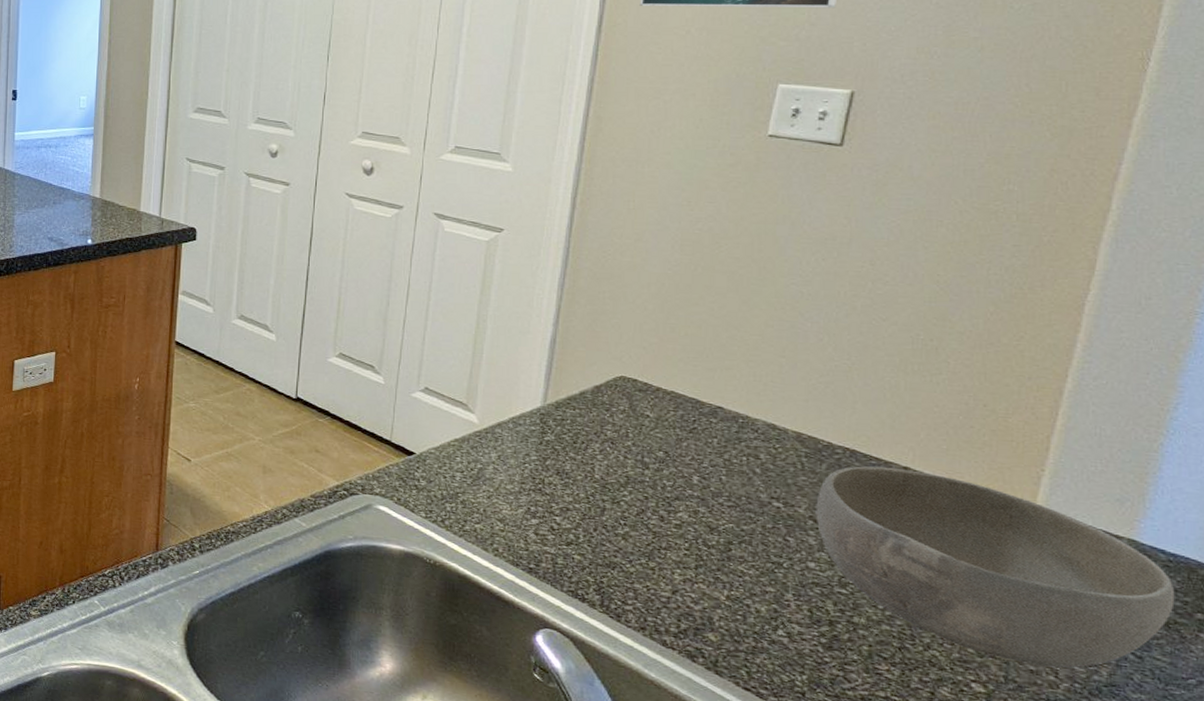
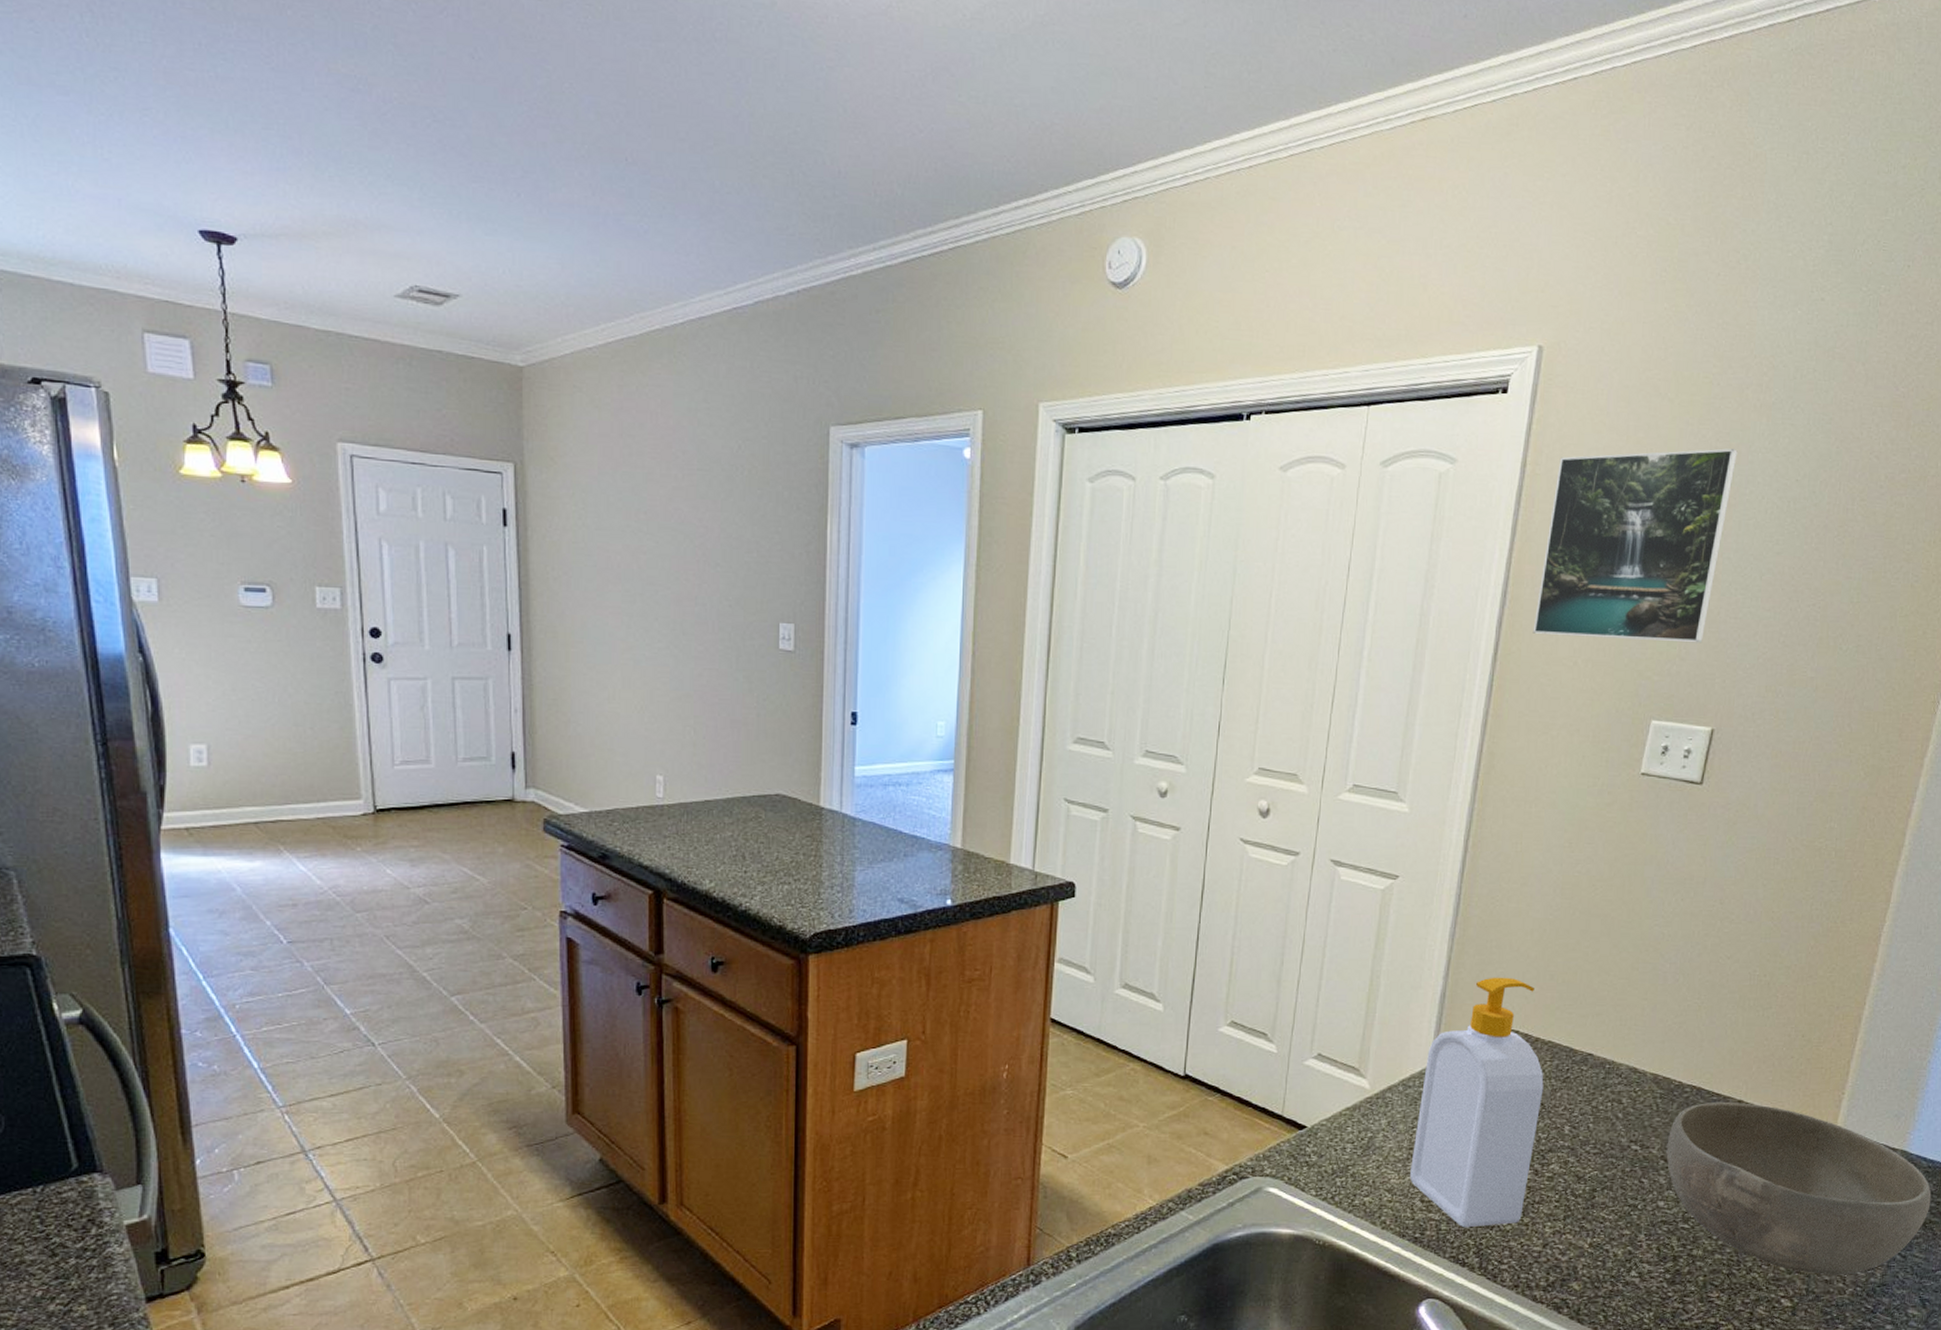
soap bottle: none [523,326,667,567] -> present [1410,977,1544,1228]

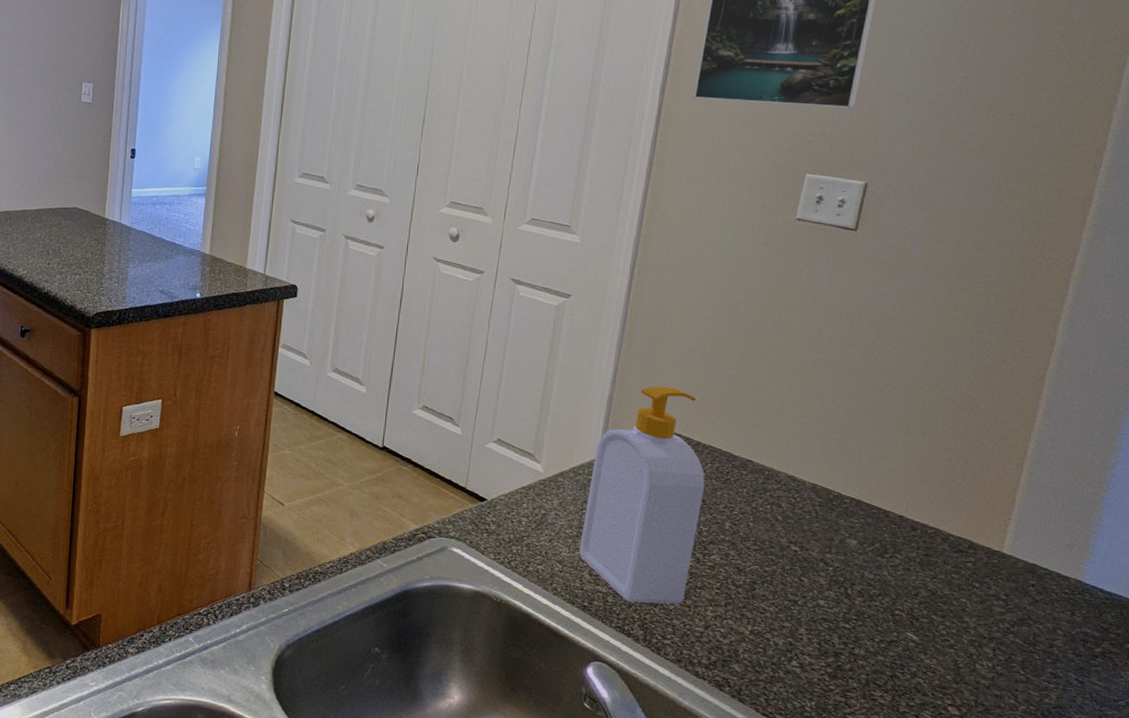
bowl: present [1666,1101,1932,1276] -> none [826,514,1110,693]

